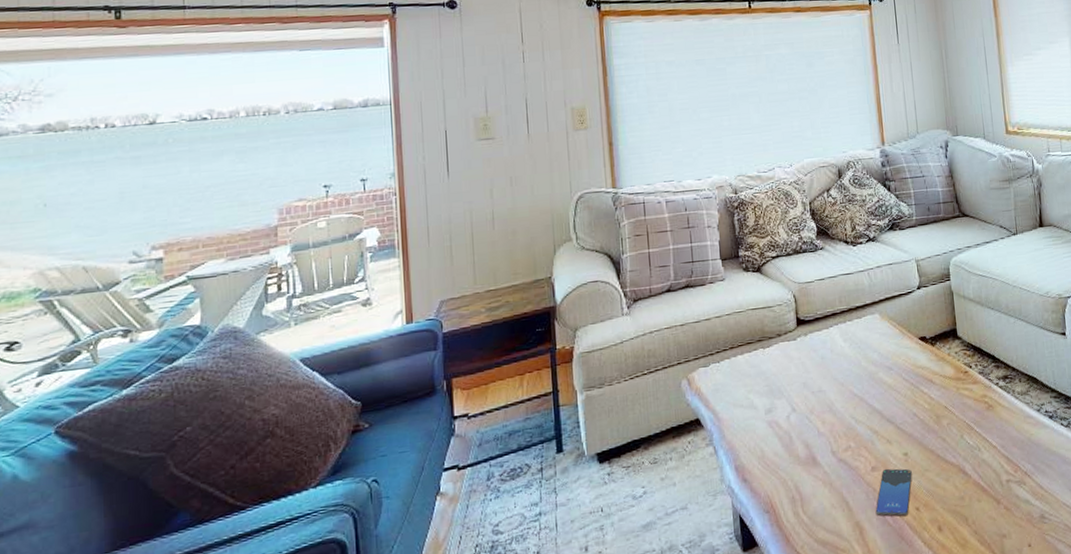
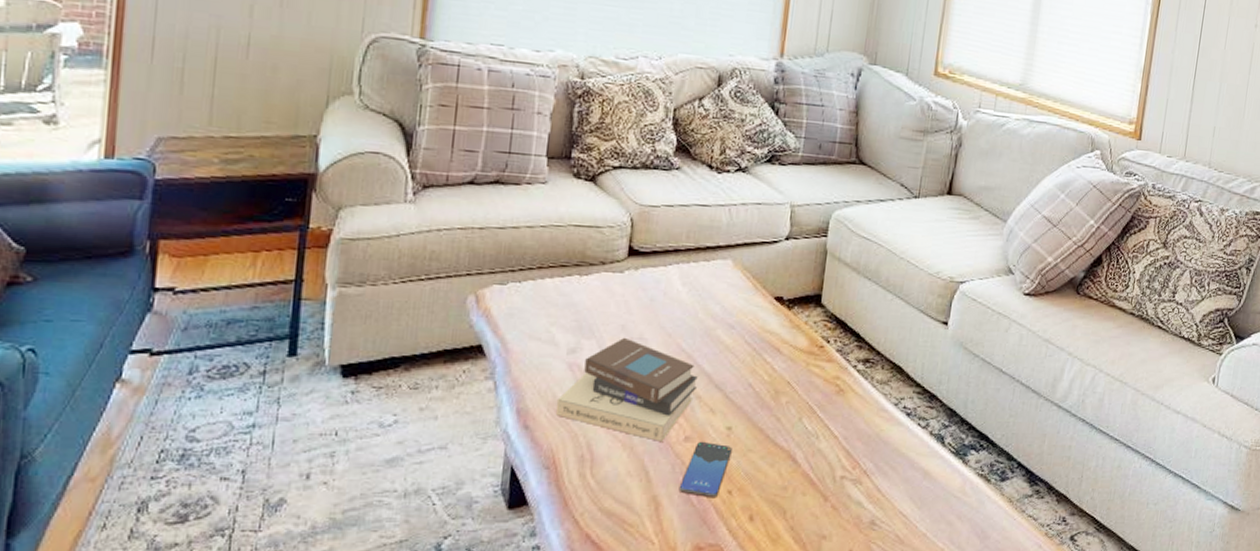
books: none [764,392,872,475] -> present [555,337,698,441]

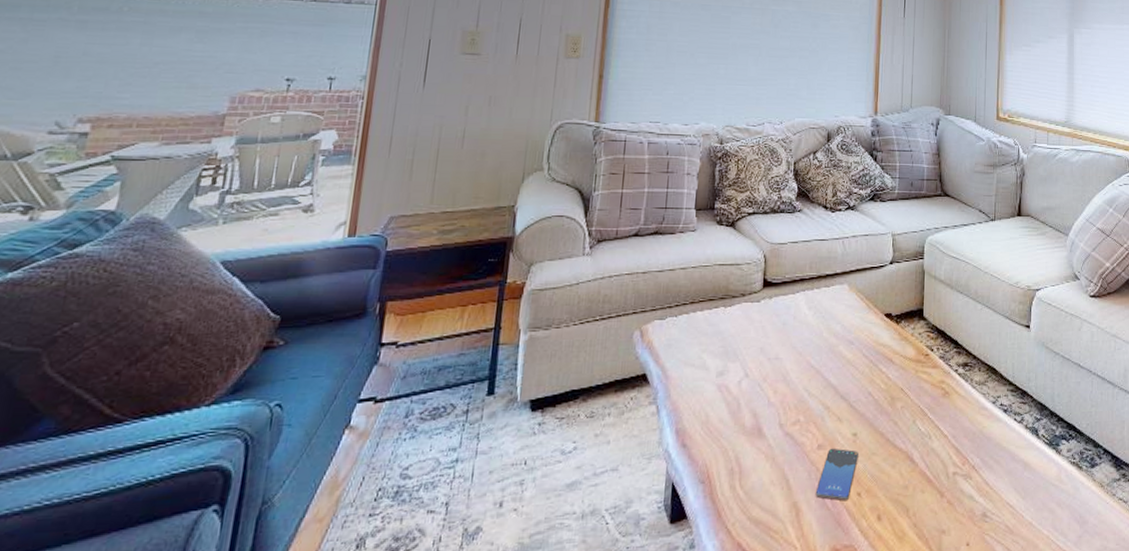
books: present [555,337,698,441] -> none [708,358,826,451]

